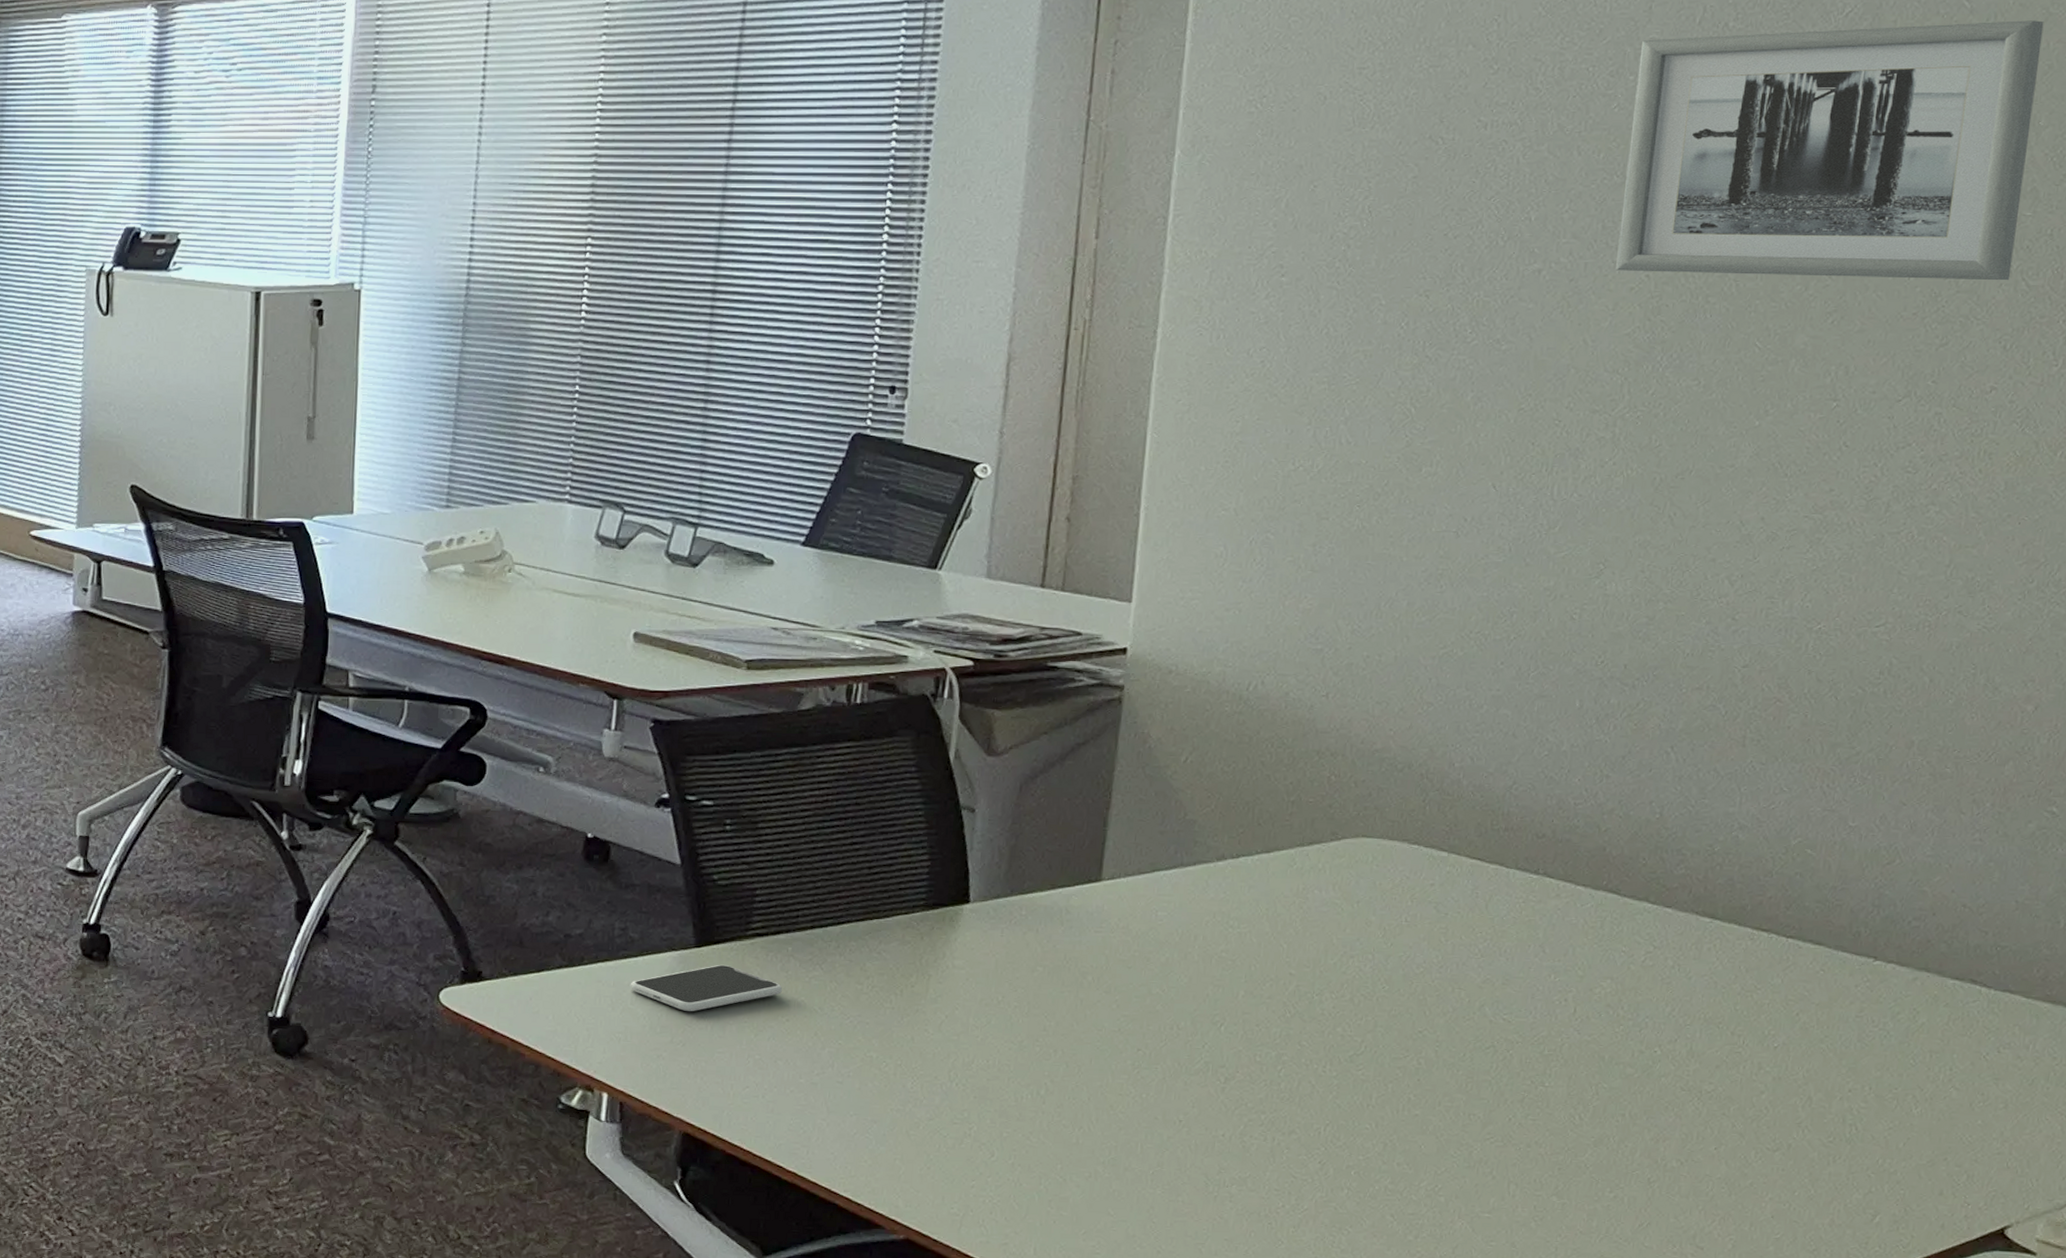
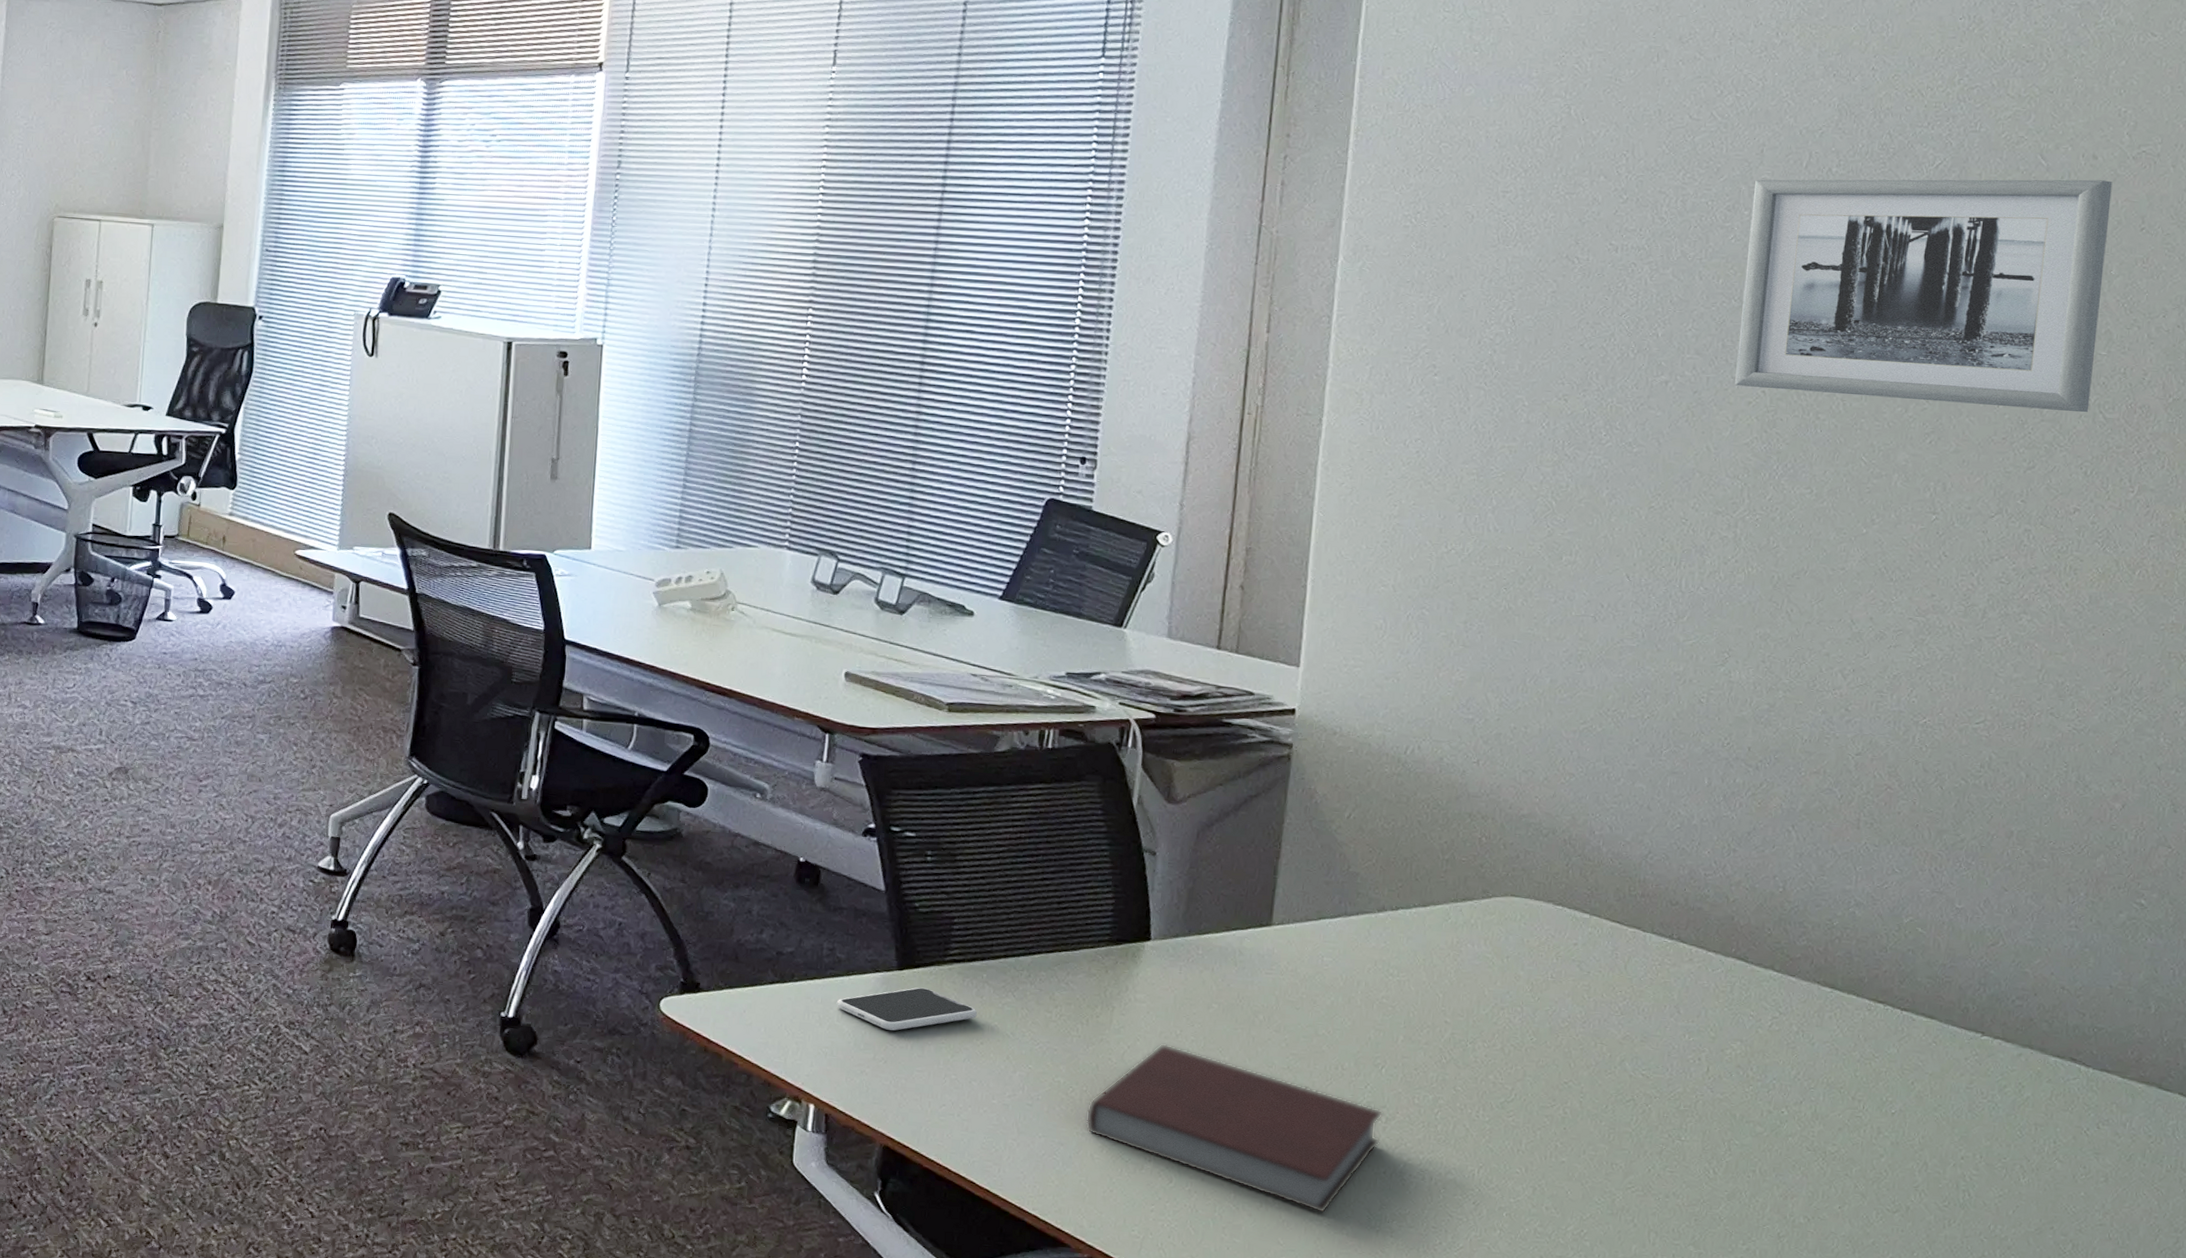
notebook: none [900,1011,1221,1181] -> present [1086,1043,1382,1214]

